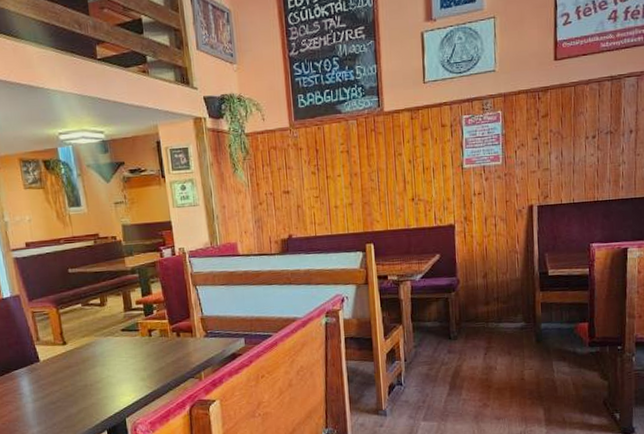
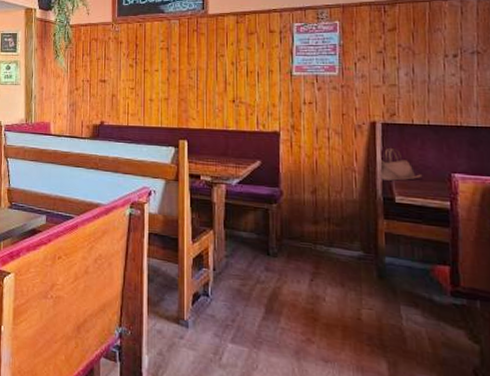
handbag: none [535,227,569,257] -> present [378,148,423,181]

